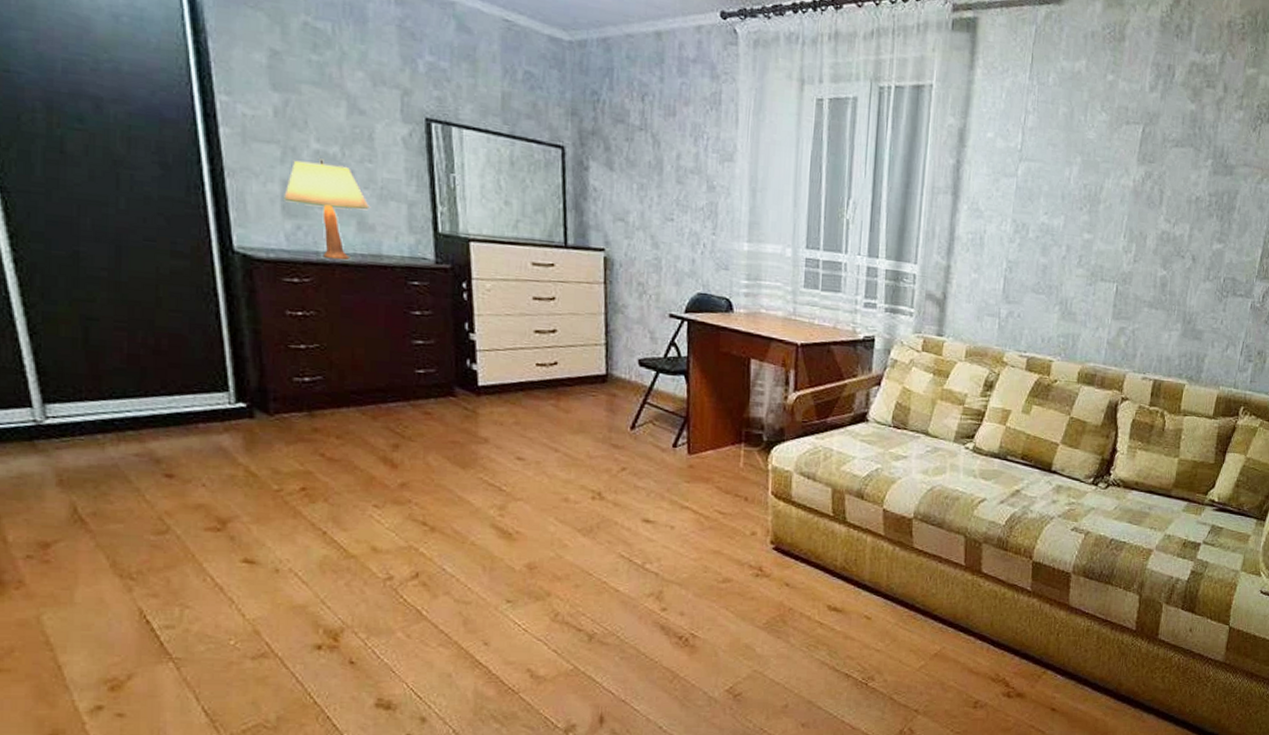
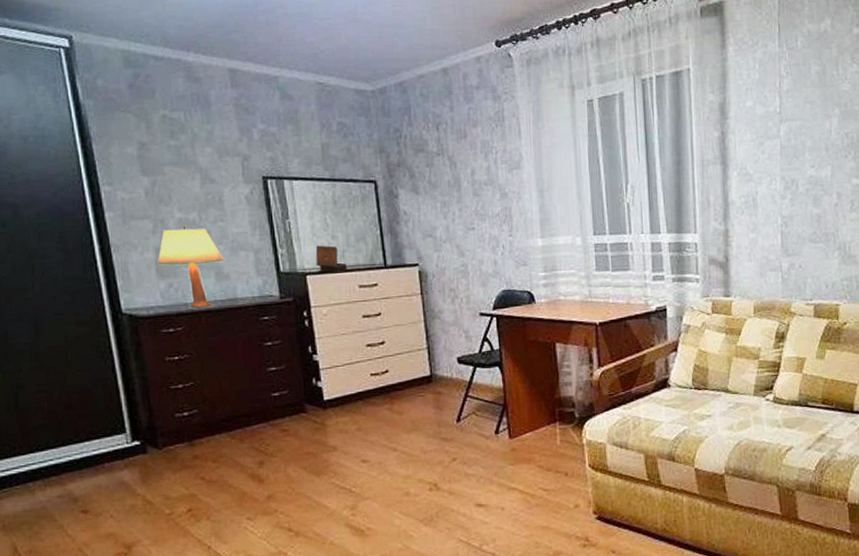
jewelry box: none [482,209,521,245] -> present [315,245,349,274]

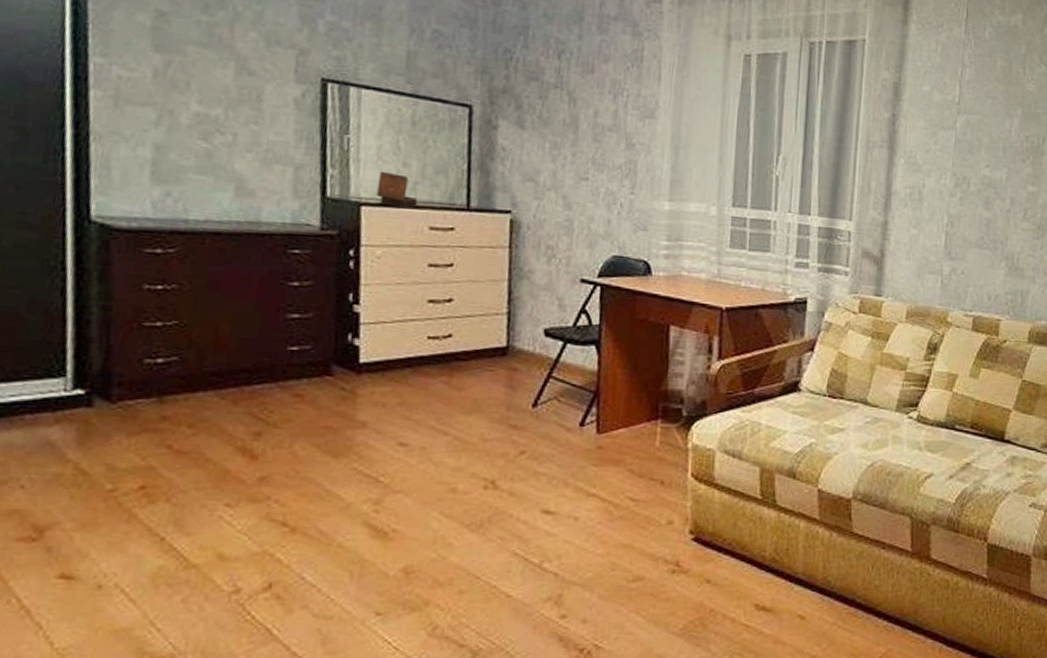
table lamp: present [157,226,224,308] -> none [154,123,251,229]

